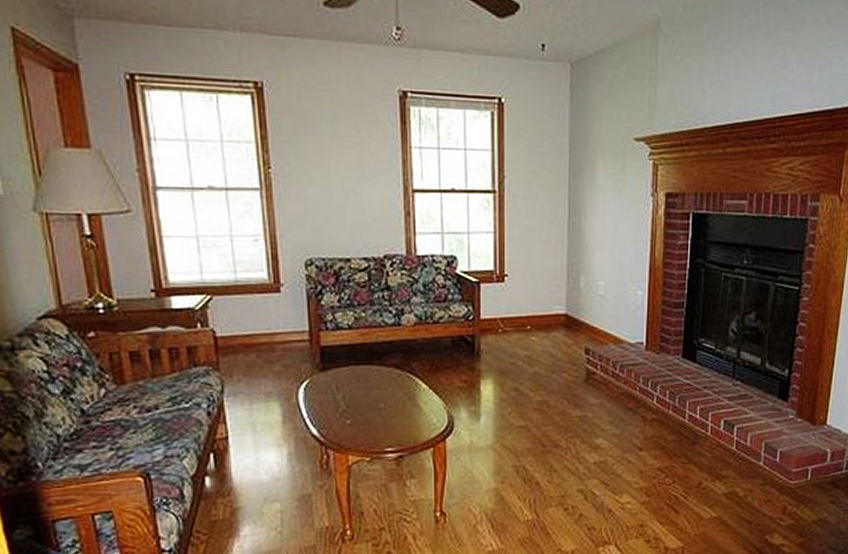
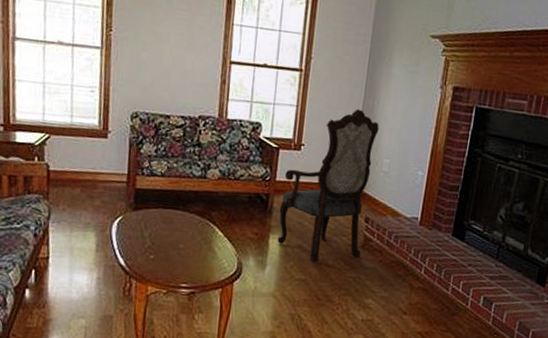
armchair: none [488,228,589,405] -> present [277,109,379,263]

